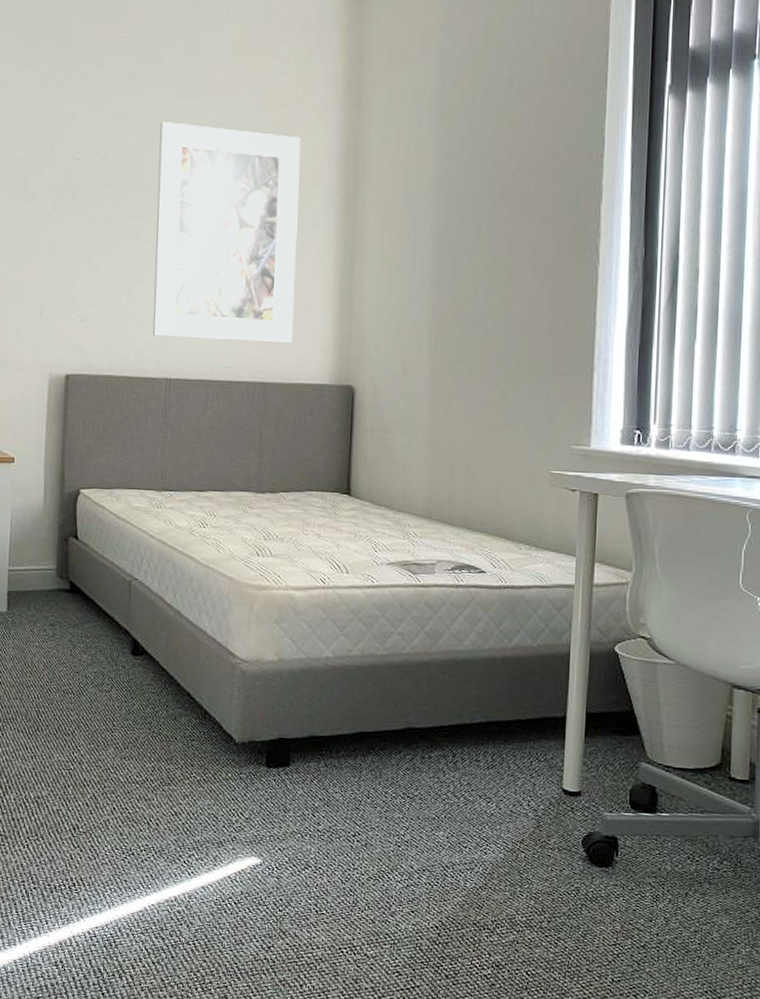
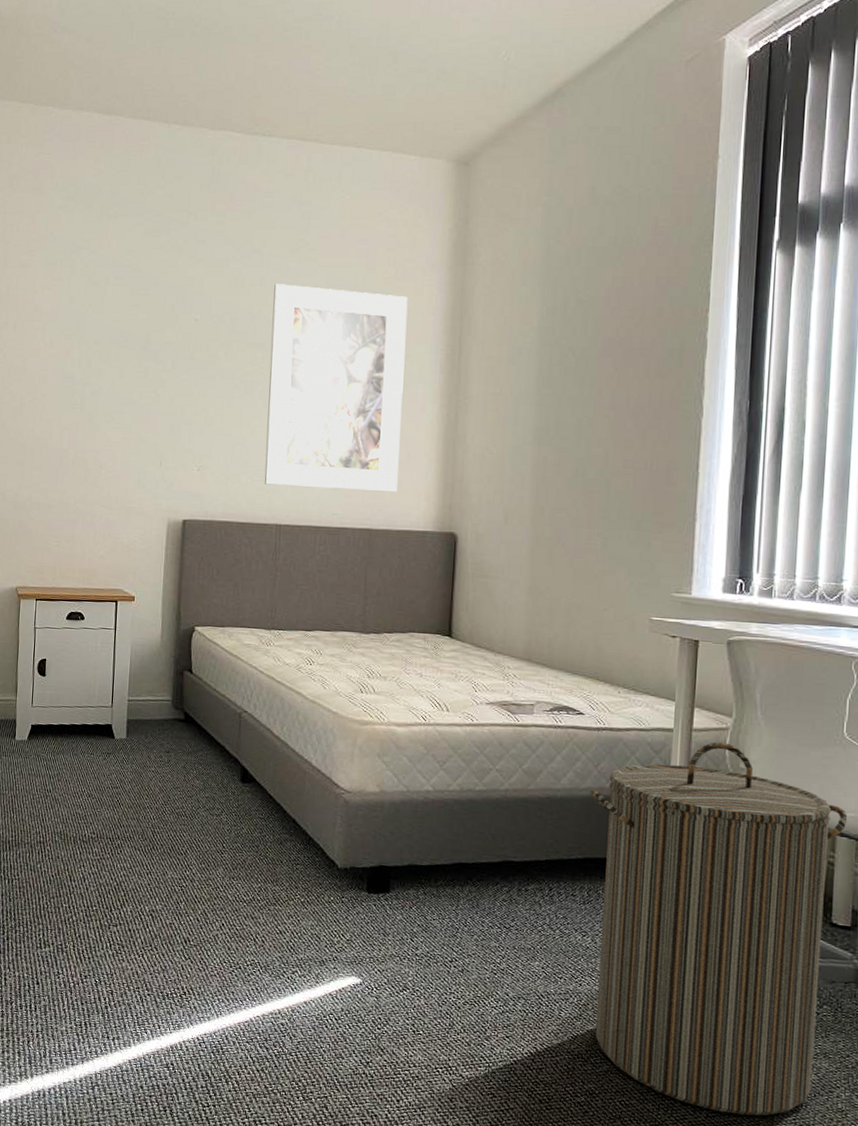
laundry hamper: none [492,597,745,978] -> present [590,742,848,1116]

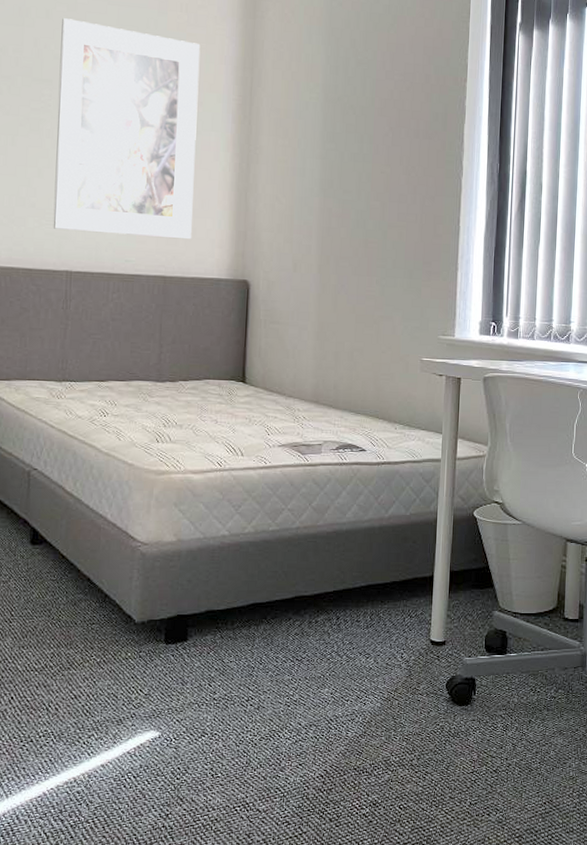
laundry hamper: present [590,742,848,1116] -> none [371,468,576,799]

